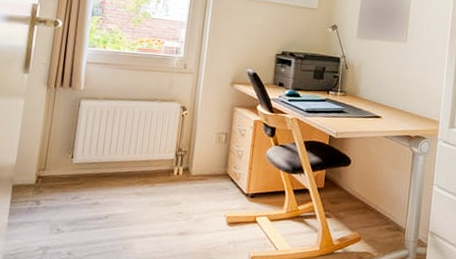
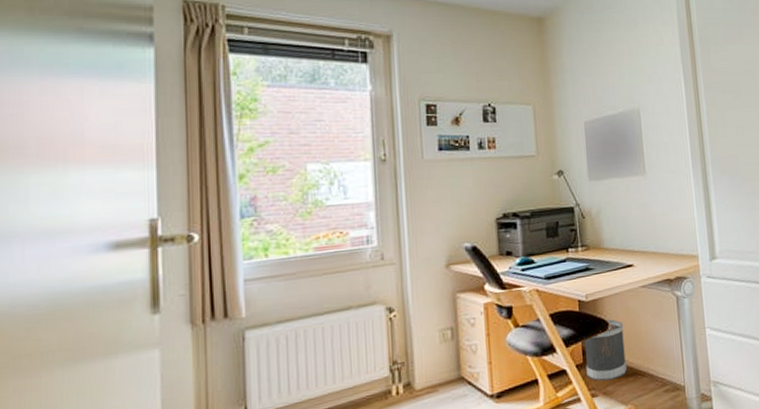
wastebasket: none [325,158,363,208] -> present [584,319,628,382]

